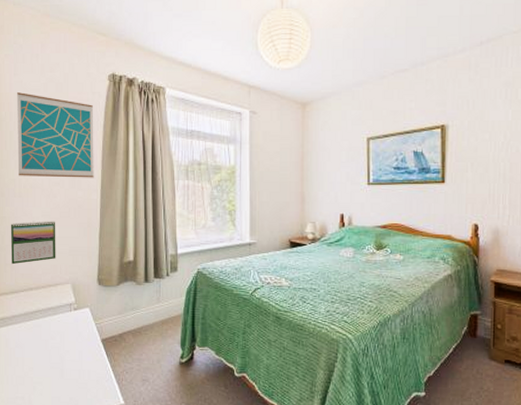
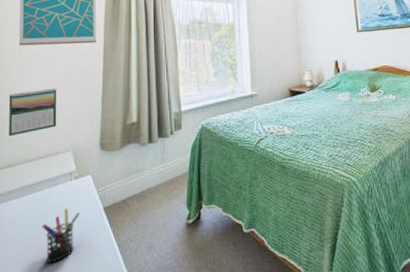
pen holder: none [44,336,79,385] -> present [42,208,80,263]

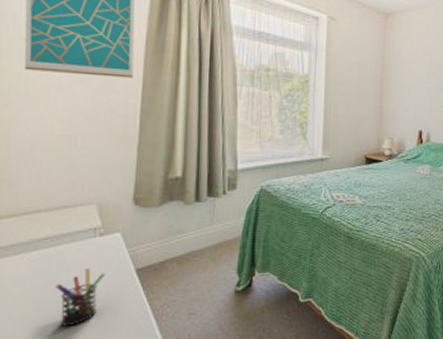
calendar: present [9,88,57,137] -> none [10,127,78,181]

